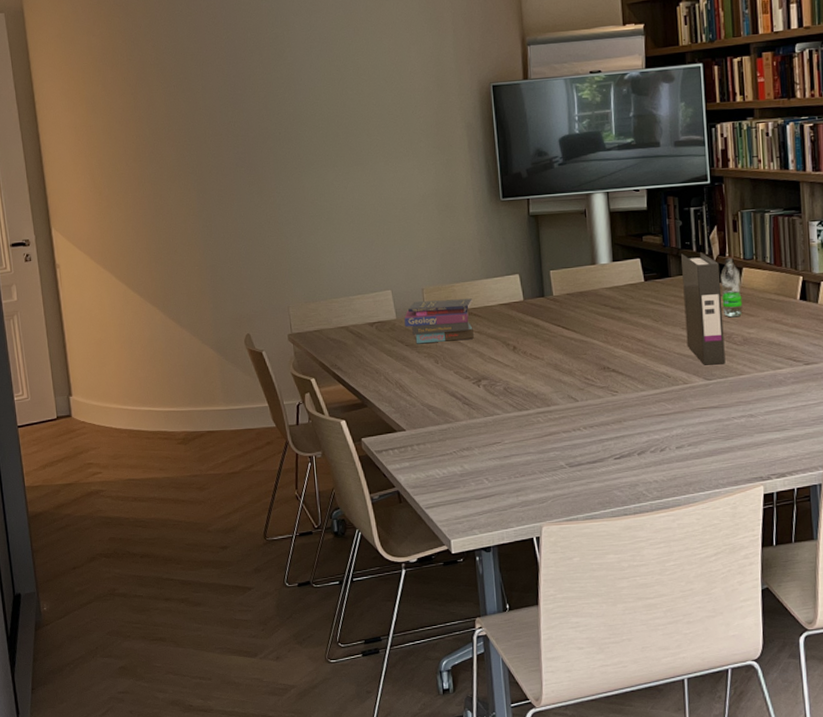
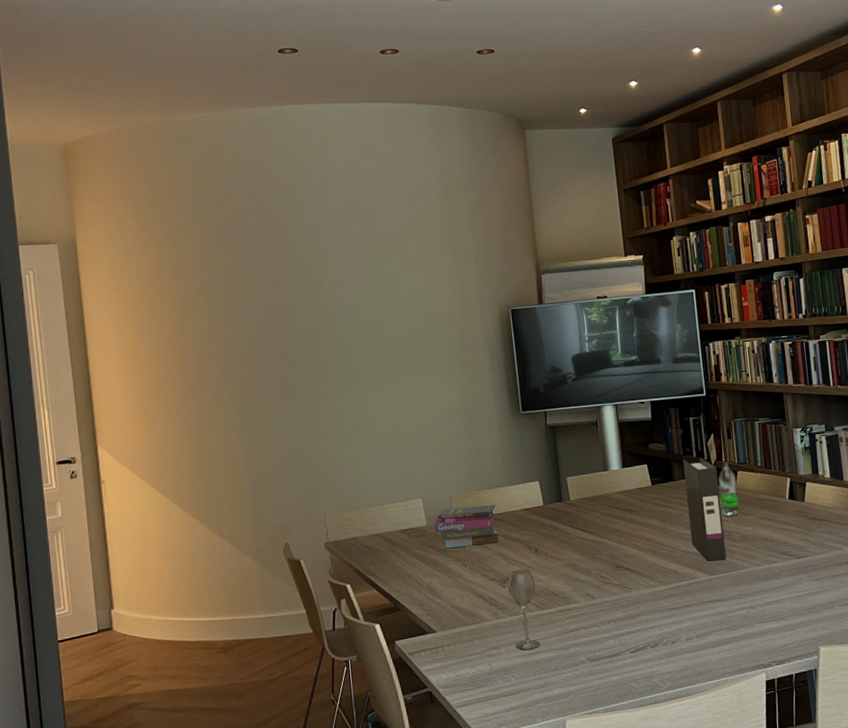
wineglass: none [483,368,516,453] -> present [508,569,540,650]

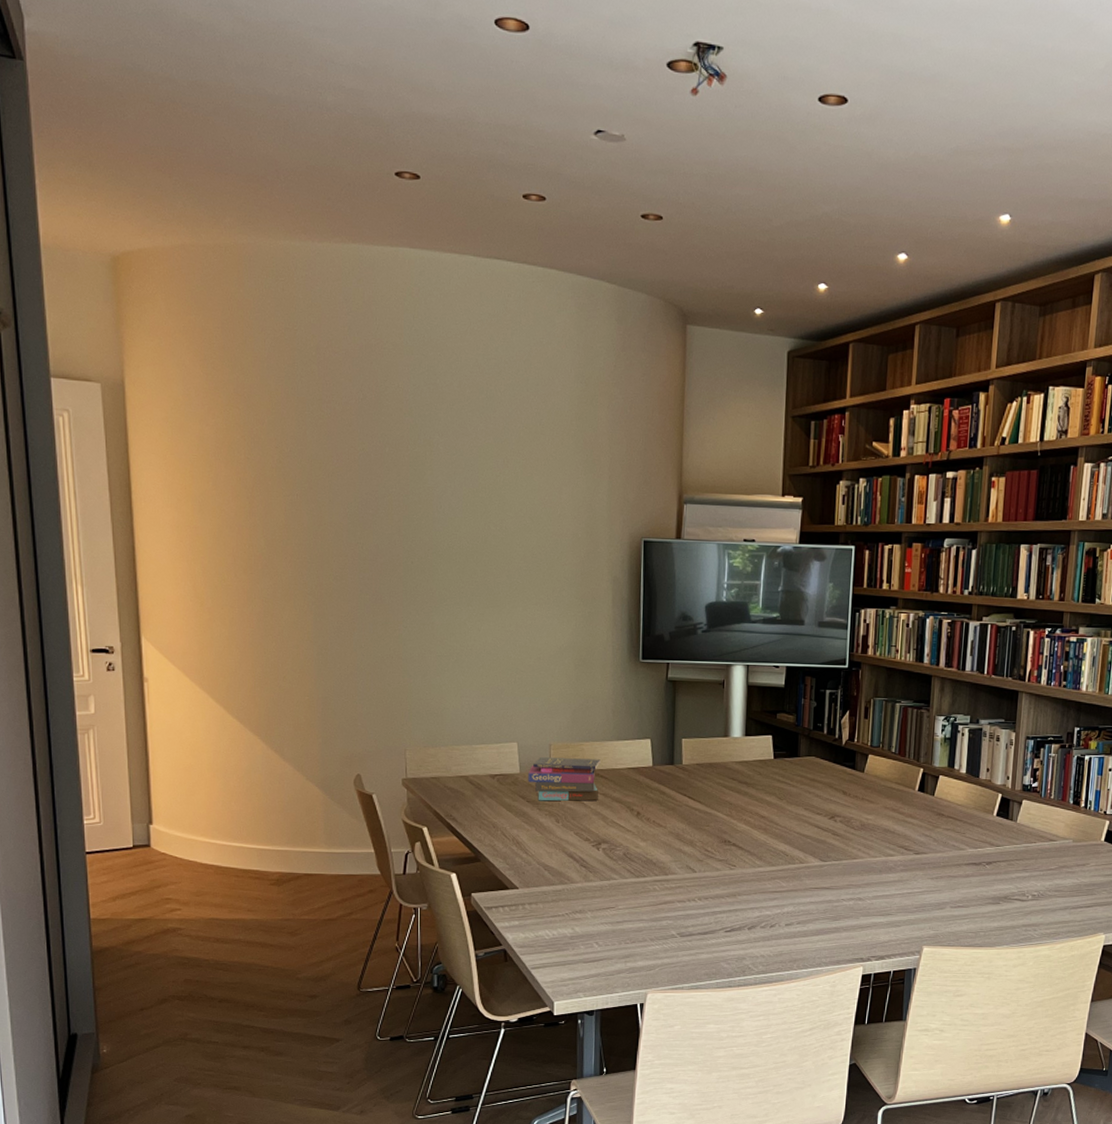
wineglass: present [508,569,540,650] -> none [602,832,633,918]
binder: present [683,458,726,561] -> none [807,735,848,847]
bottle: present [718,462,740,517] -> none [845,743,866,803]

